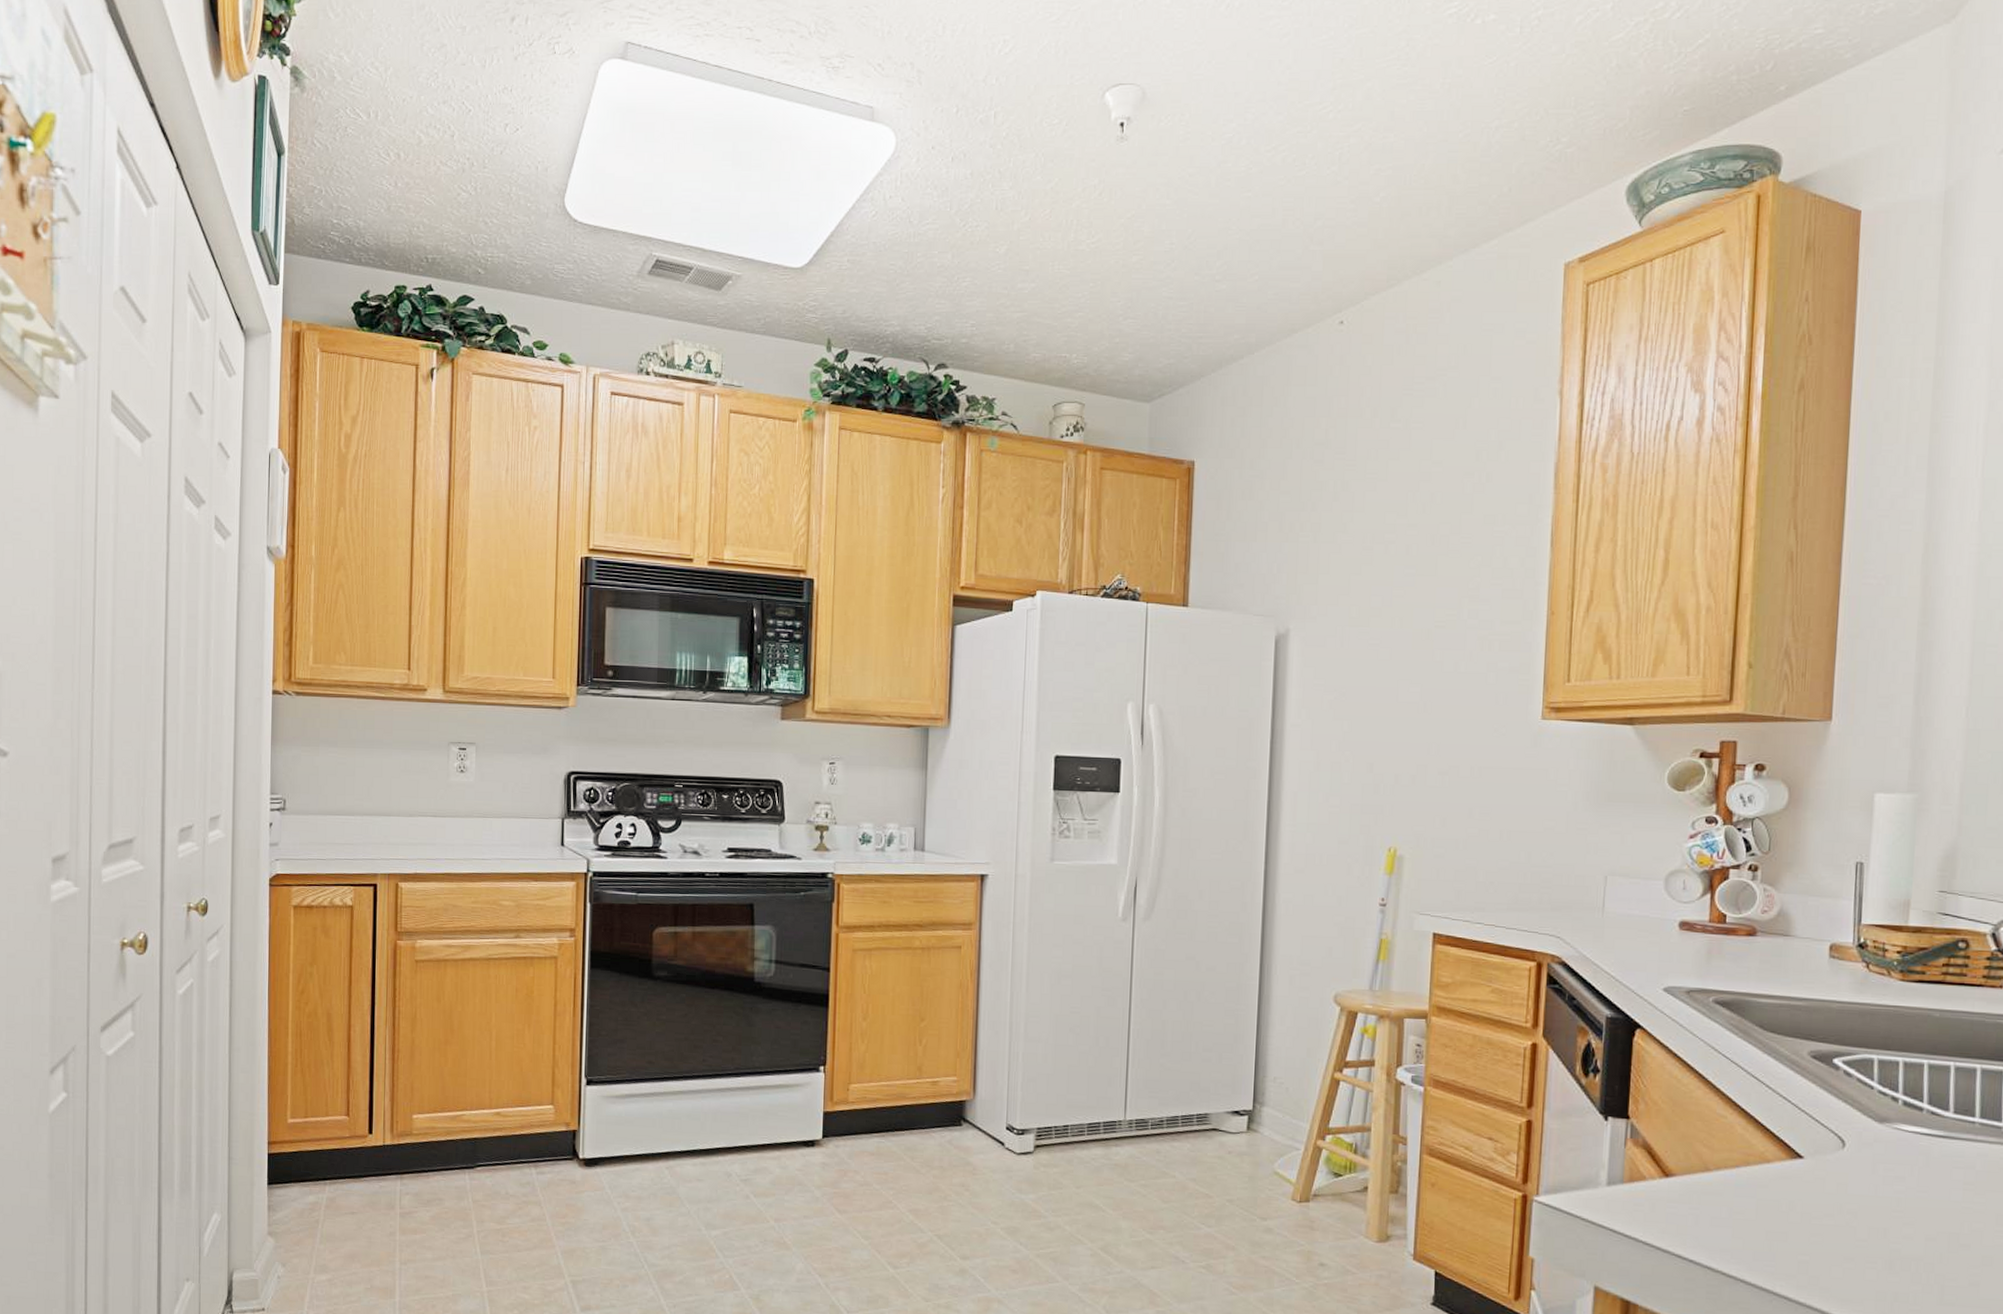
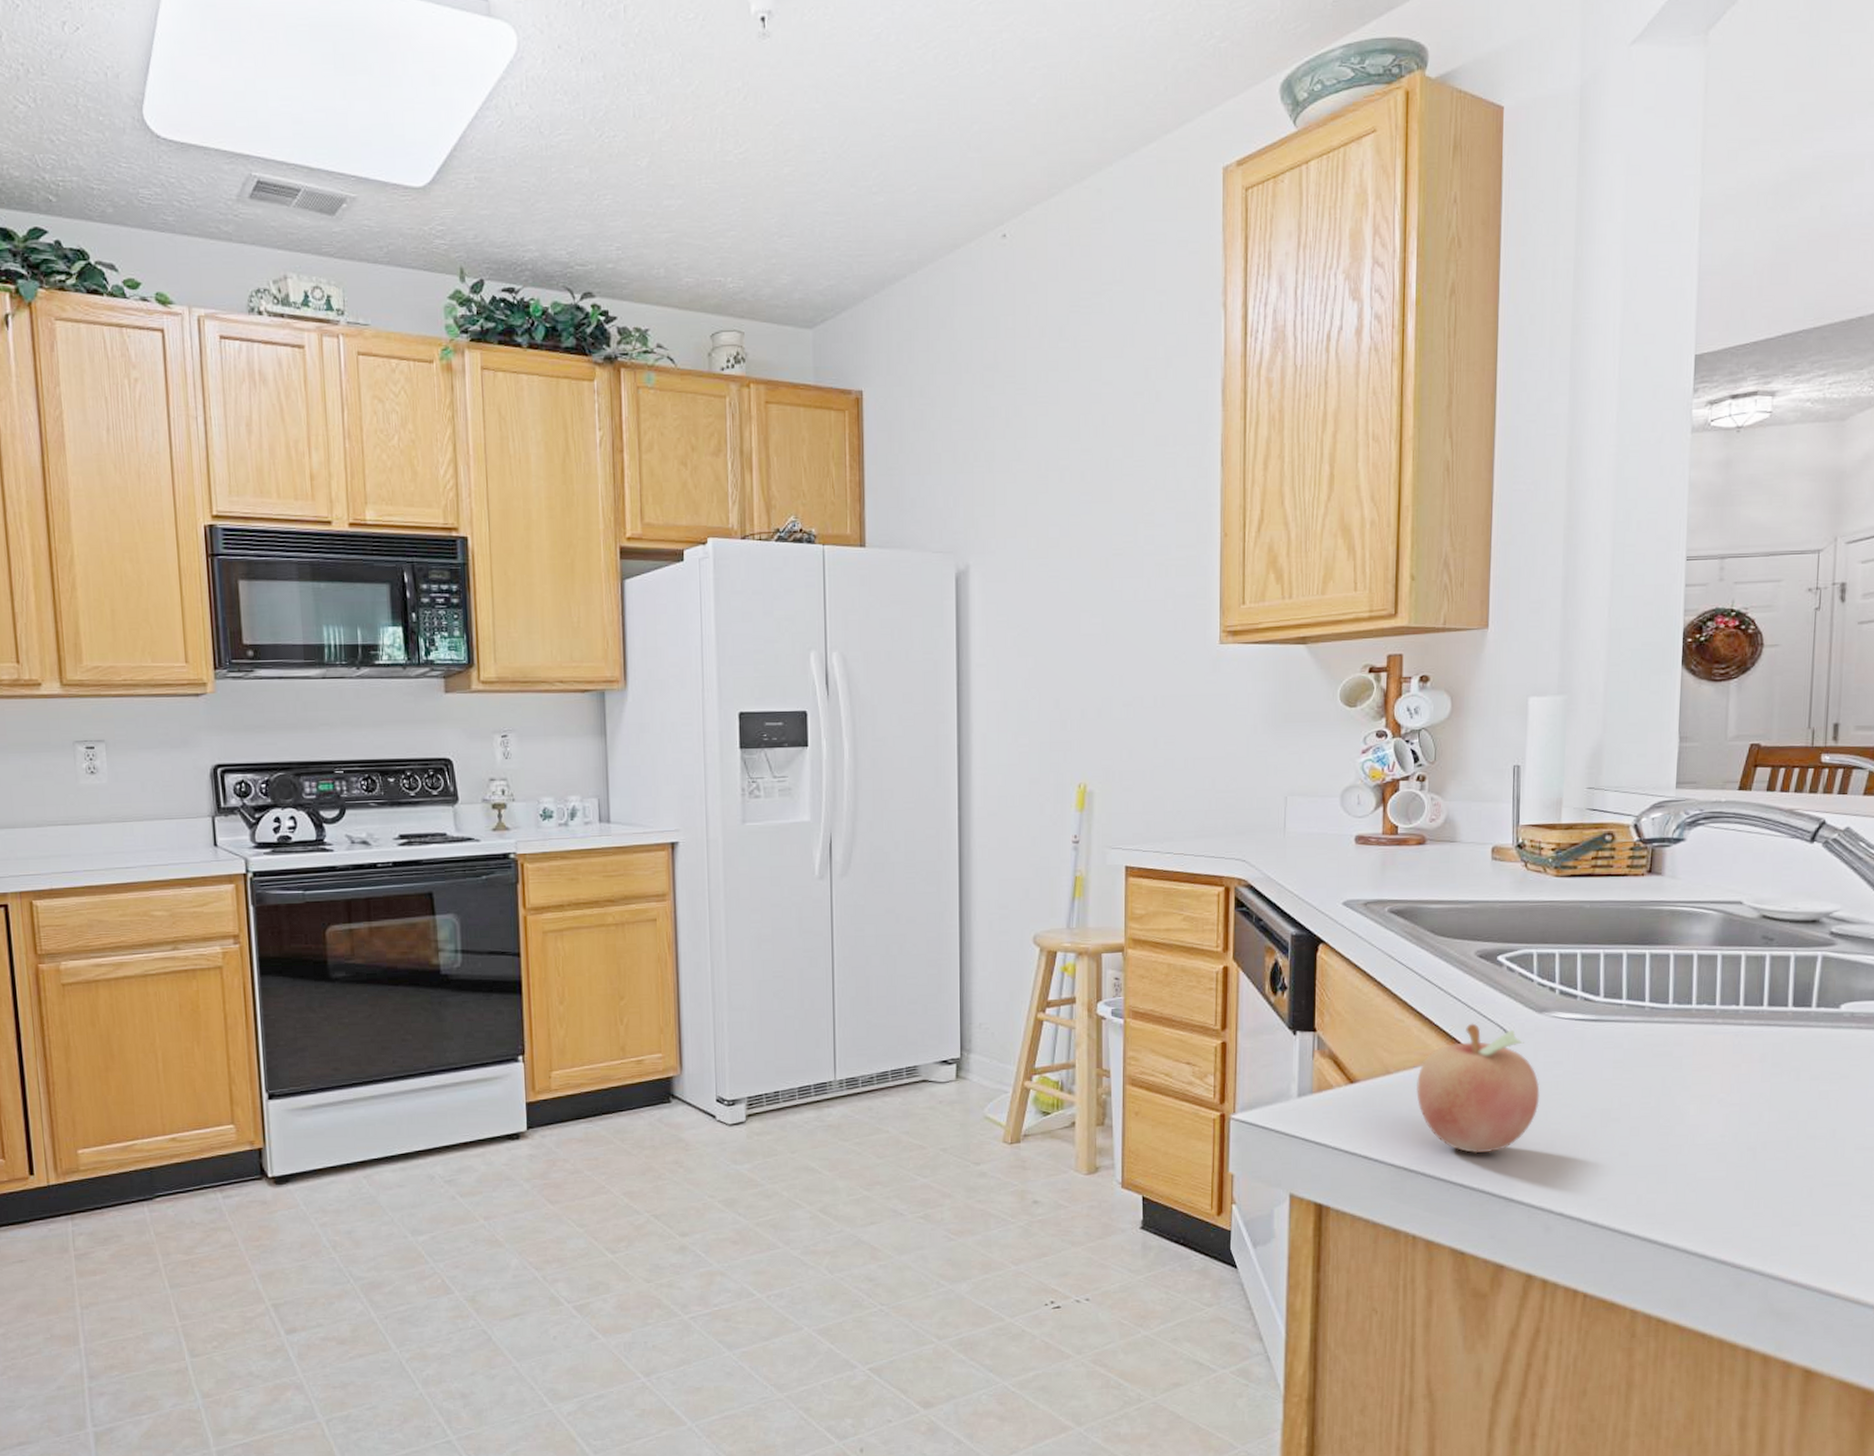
fruit: none [1738,1126,1878,1267] -> present [1416,1023,1540,1154]

